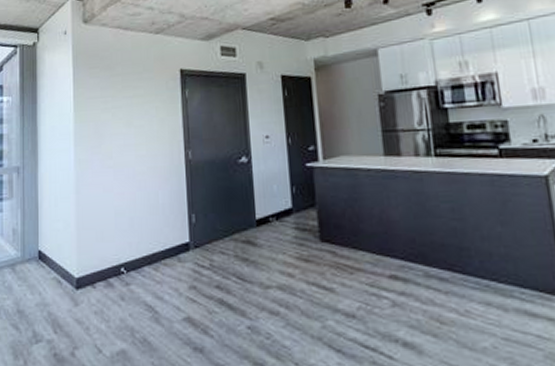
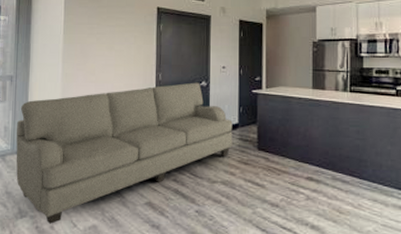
sofa: none [27,158,287,350] -> present [16,82,233,224]

